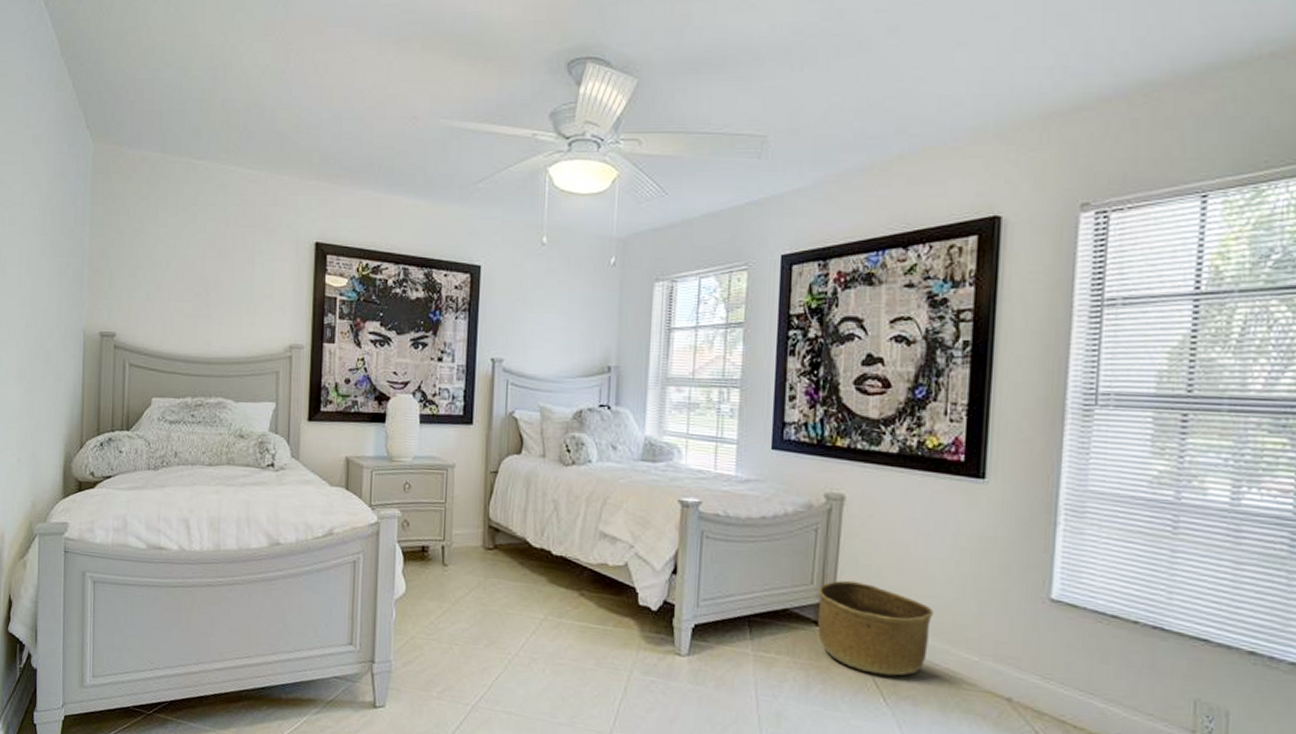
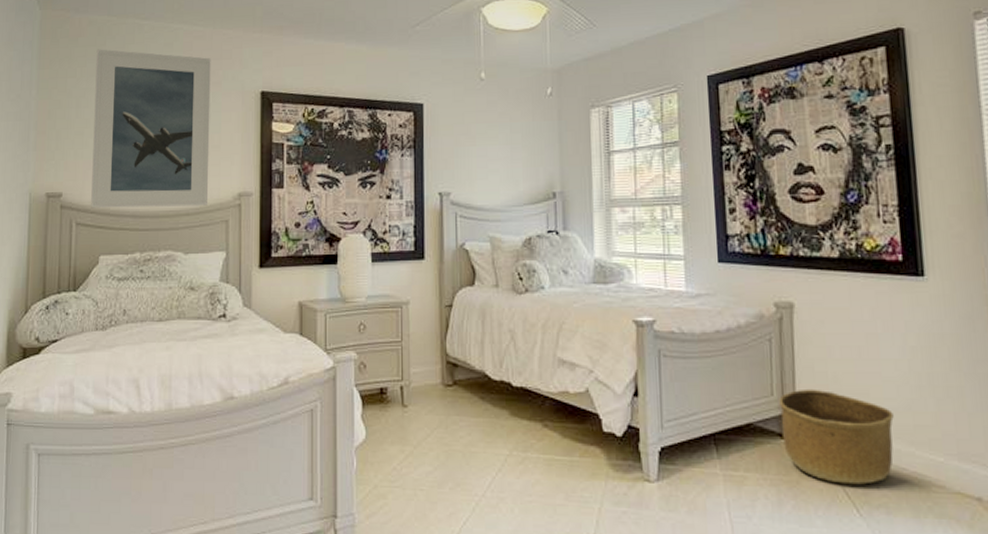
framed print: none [144,187,266,355] -> present [91,49,211,208]

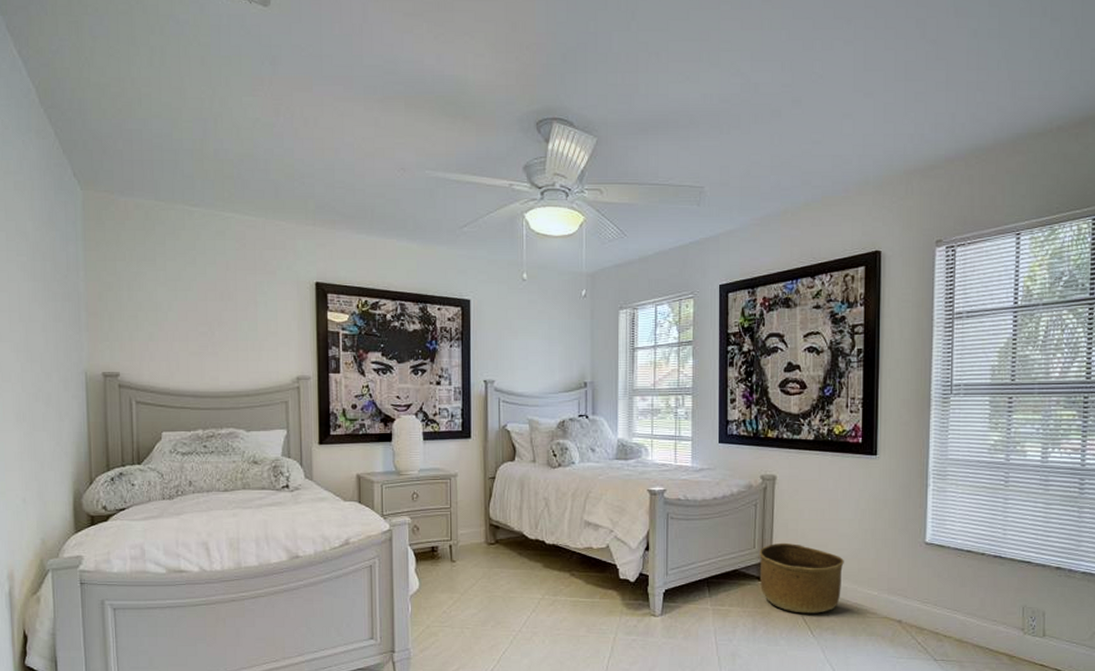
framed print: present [91,49,211,208] -> none [145,233,268,388]

